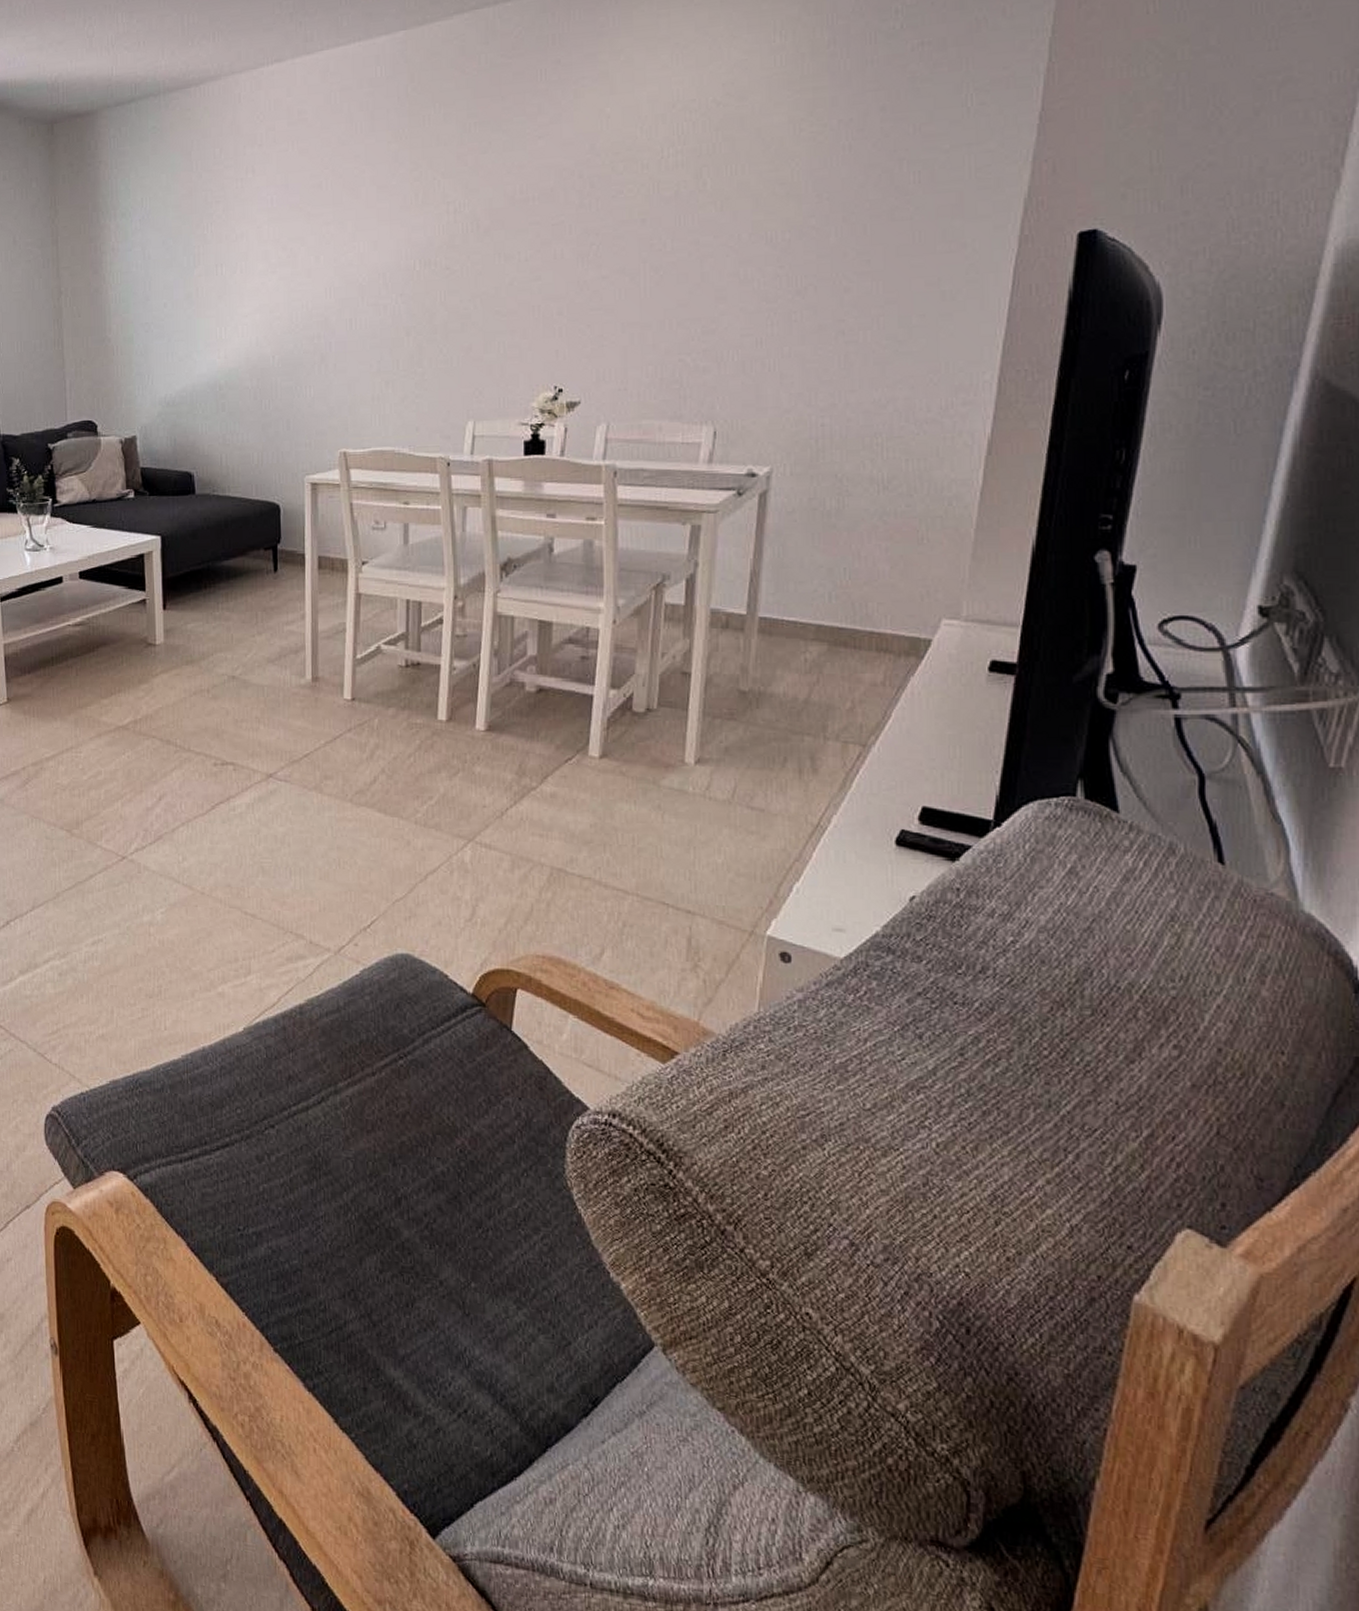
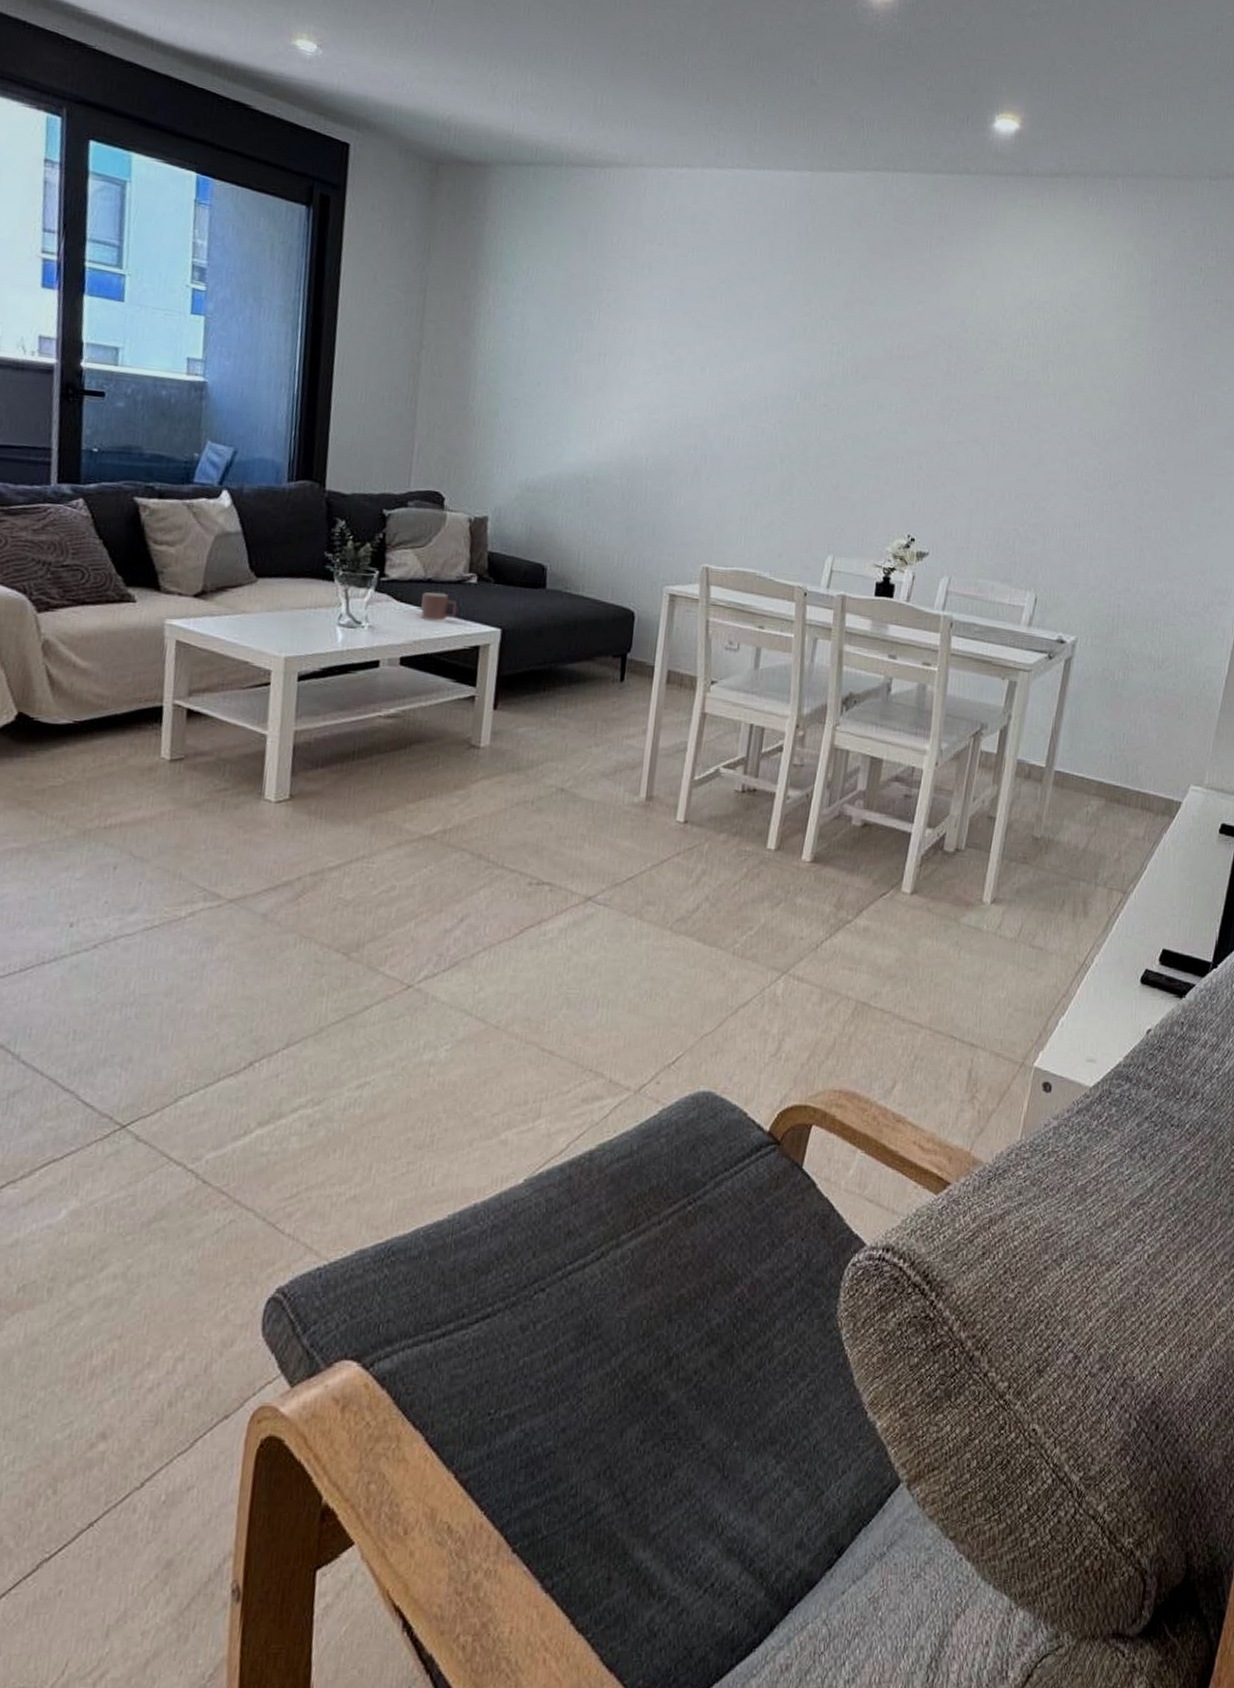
mug: none [89,510,121,538] -> present [420,591,458,623]

